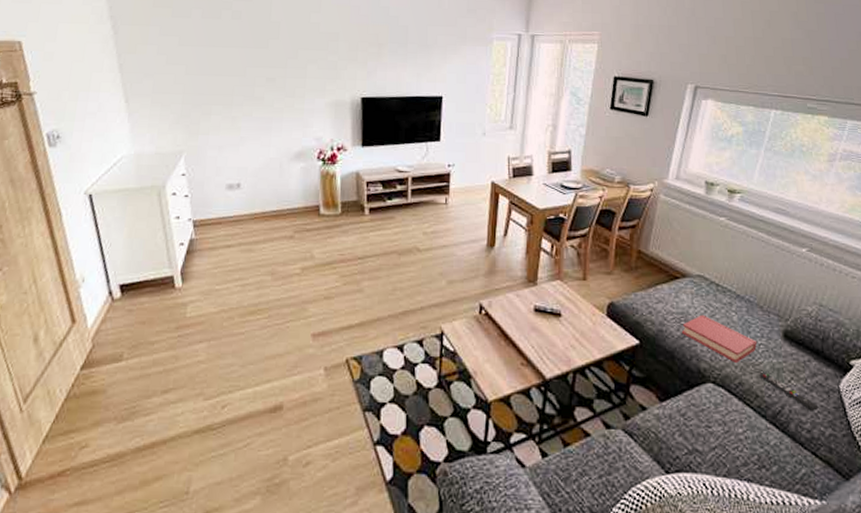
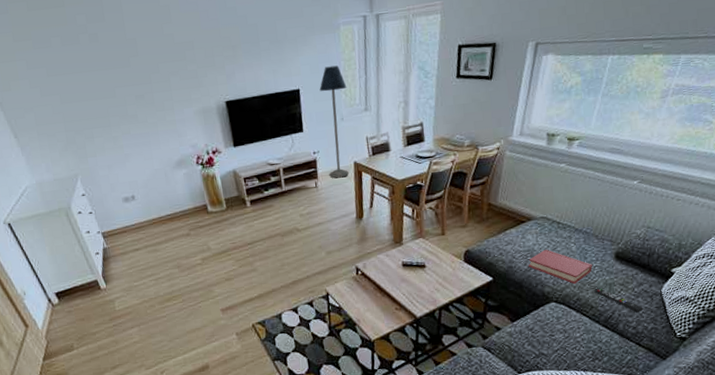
floor lamp: none [462,78,493,197] -> present [319,65,349,178]

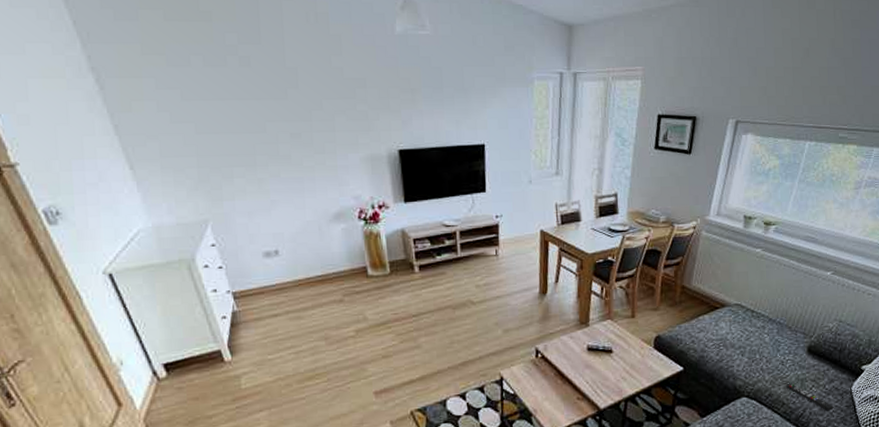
floor lamp: present [319,65,349,178] -> none [507,122,538,247]
hardback book: present [528,249,593,284] -> none [720,339,786,378]

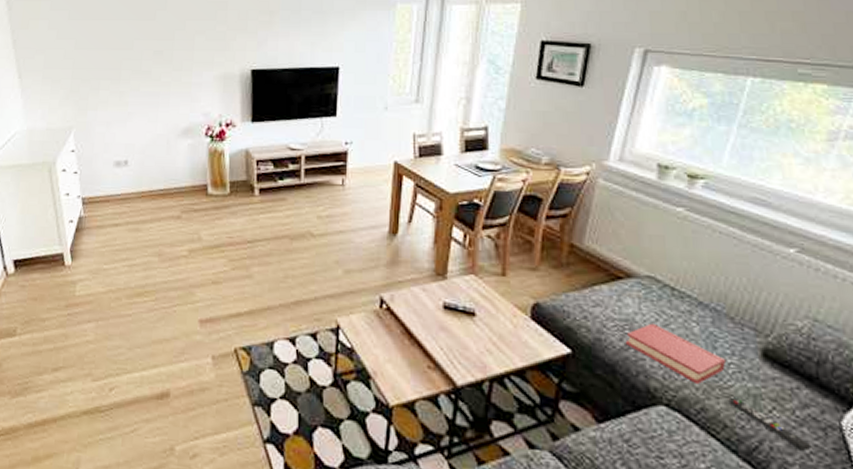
hardback book: none [720,339,786,378] -> present [625,323,727,384]

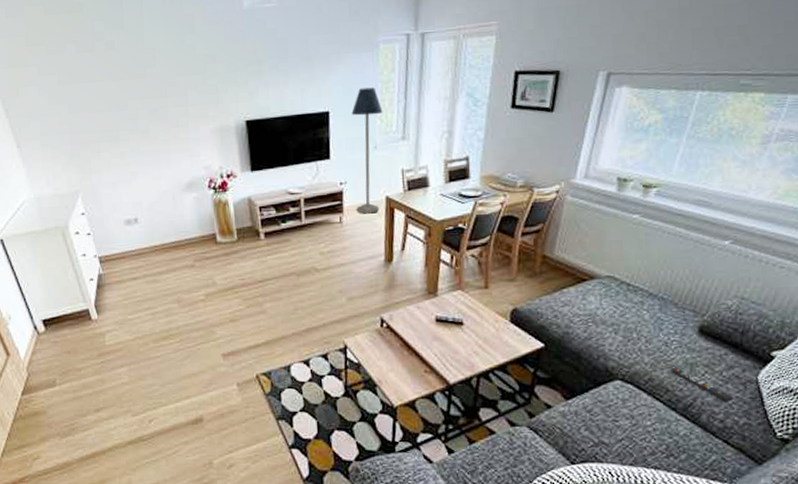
floor lamp: none [361,46,397,179] -> present [351,87,383,214]
hardback book: present [625,323,727,384] -> none [588,315,670,360]

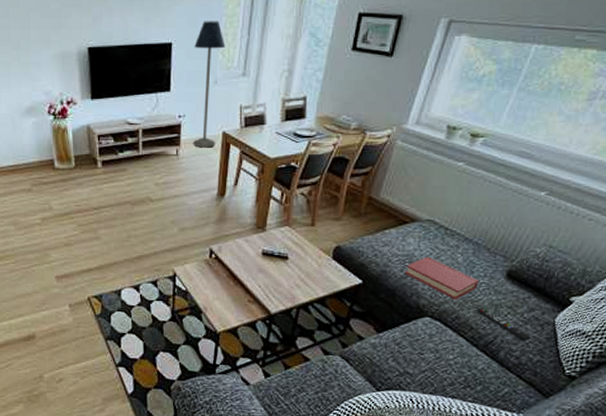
hardback book: none [588,315,670,360] -> present [404,256,480,299]

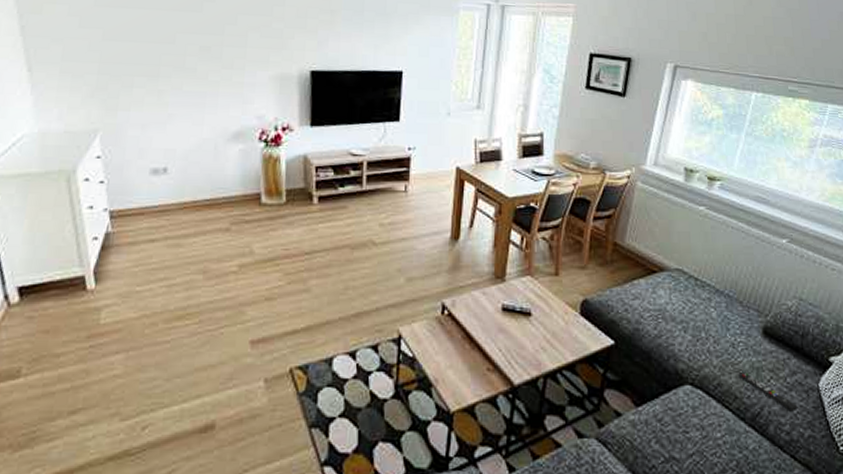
floor lamp: present [193,21,226,148] -> none [424,51,459,184]
hardback book: present [404,256,480,299] -> none [658,311,737,362]

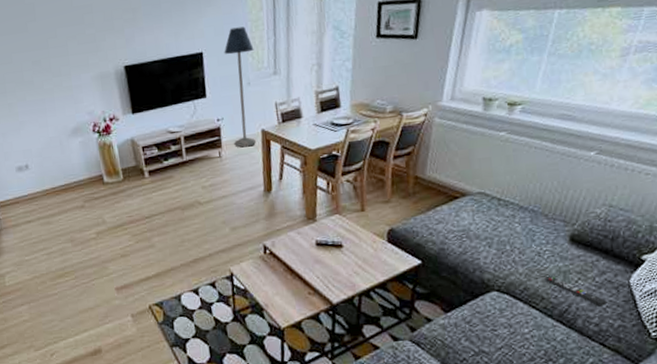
floor lamp: none [424,51,459,184] -> present [224,26,256,147]

